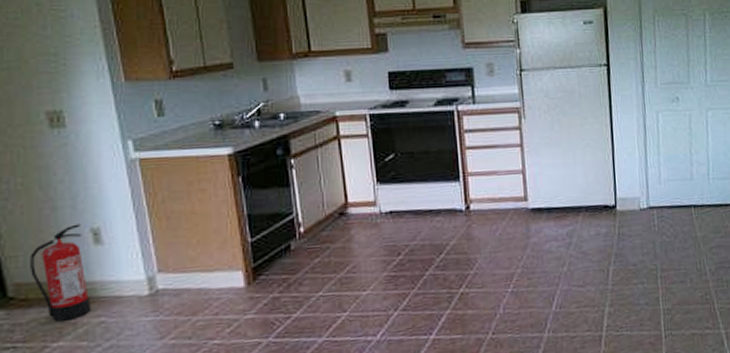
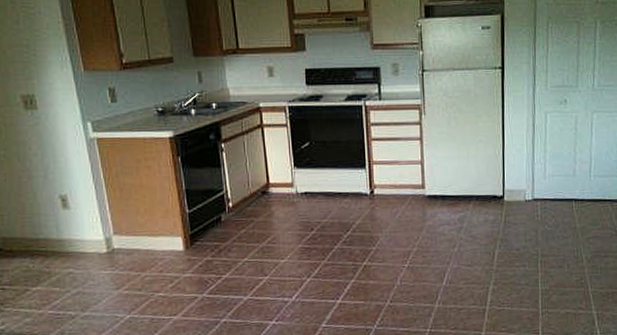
fire extinguisher: present [30,224,92,322] -> none [13,191,62,270]

